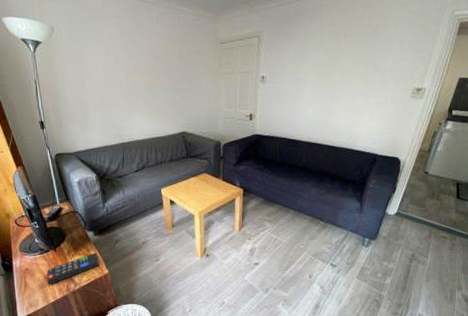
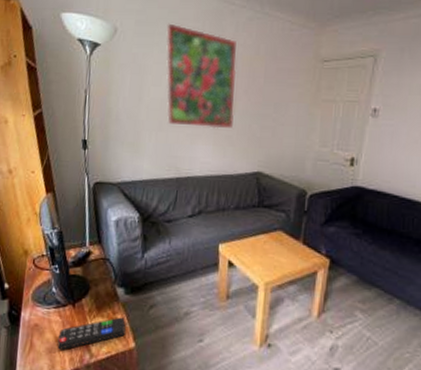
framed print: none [95,20,160,103] -> present [165,23,237,129]

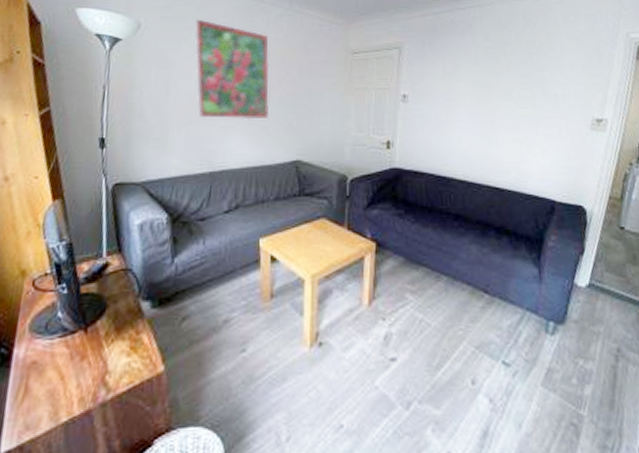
remote control: present [57,317,126,350] -> none [62,336,153,390]

